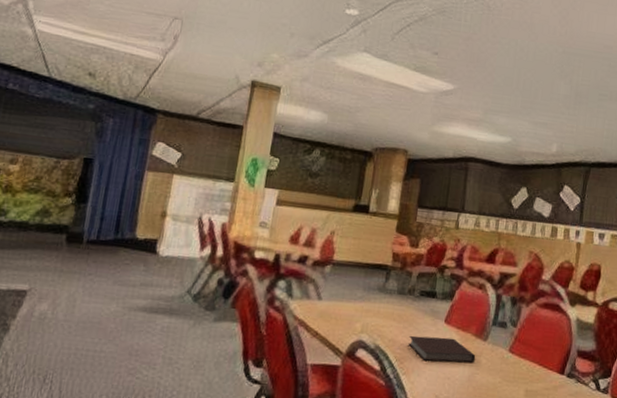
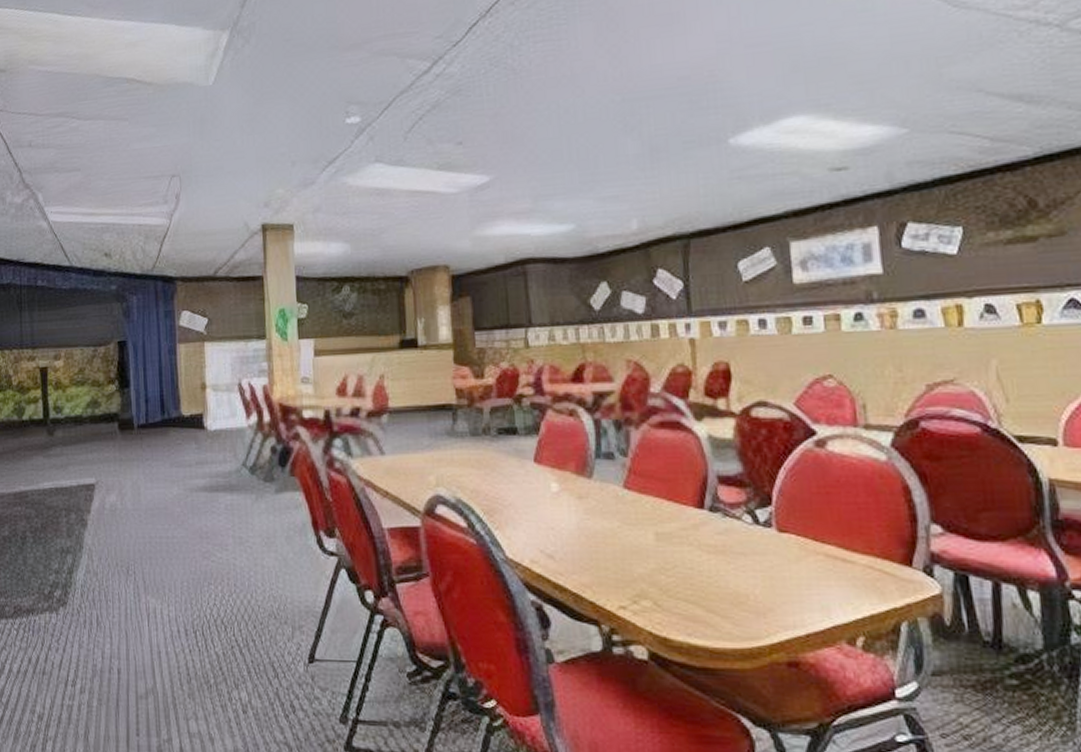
notebook: present [408,335,476,363] -> none [494,480,582,511]

